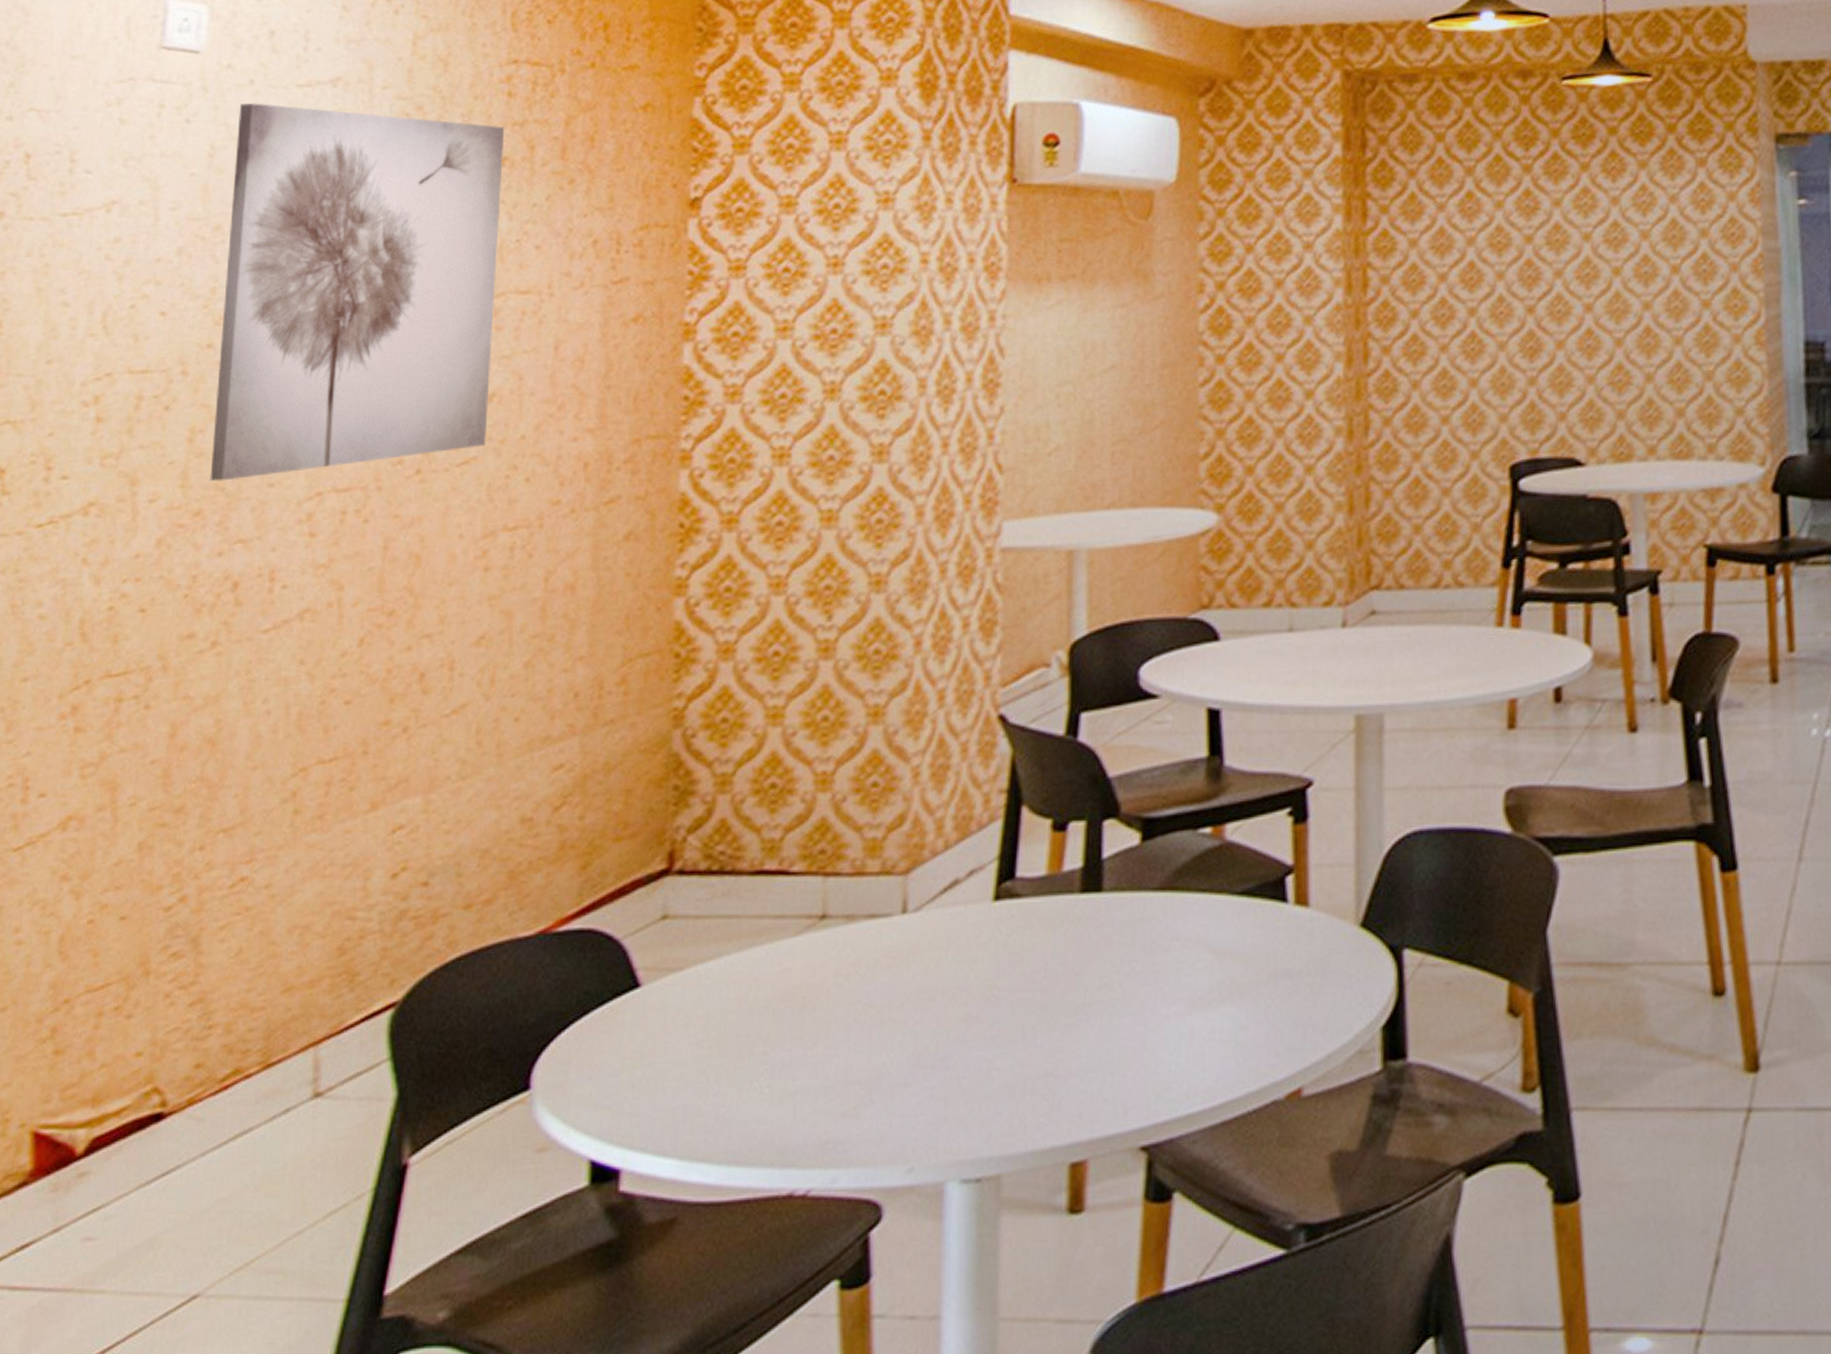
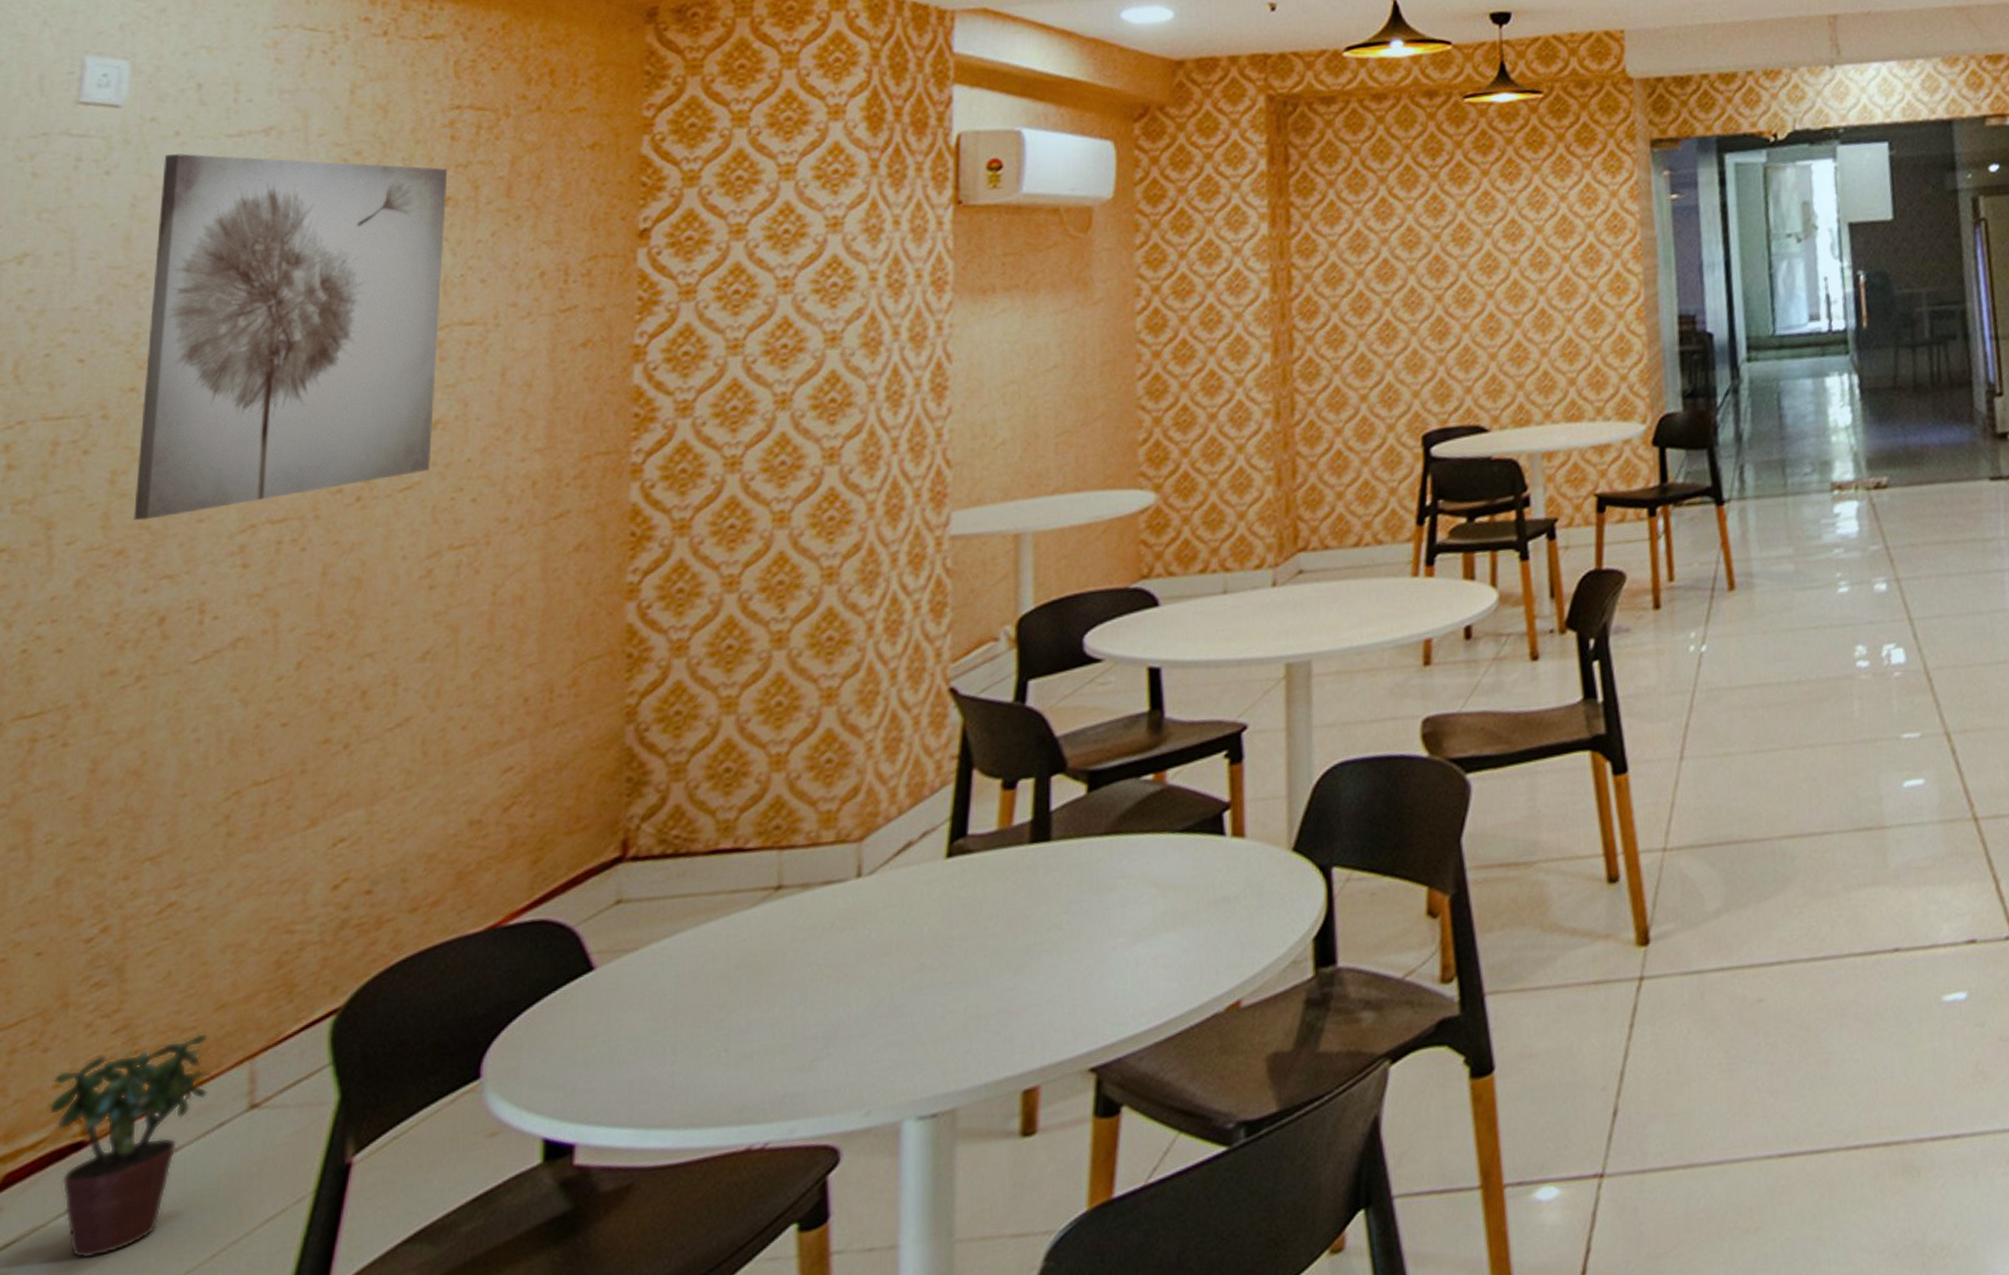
potted plant: none [132,1015,278,1232] -> present [49,1033,211,1259]

